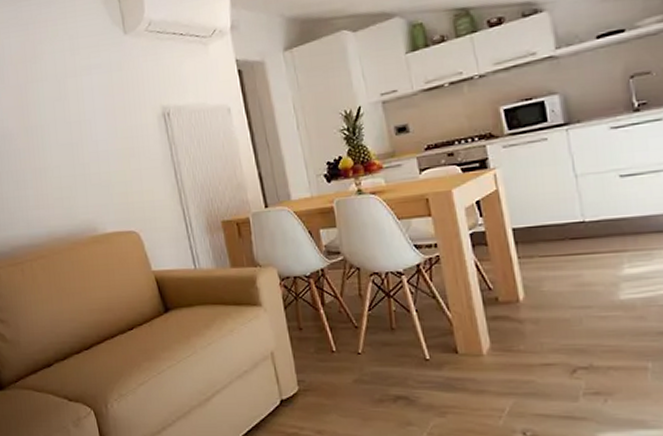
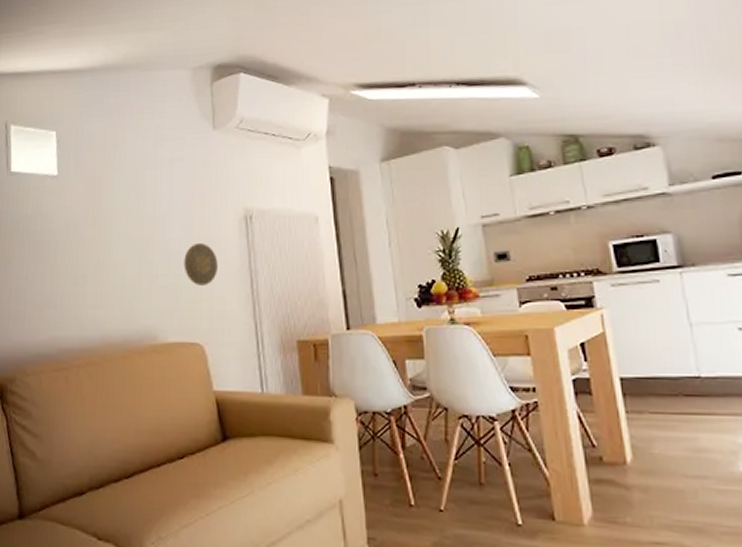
decorative plate: none [112,142,144,181] -> present [184,243,218,286]

